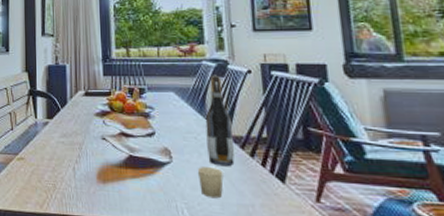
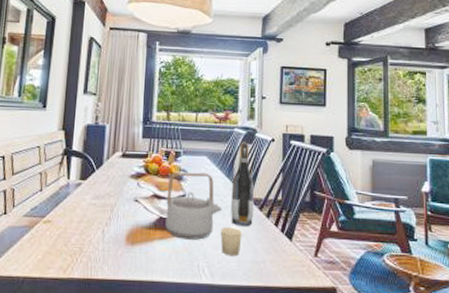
teapot: none [134,109,197,180] -> present [165,172,222,240]

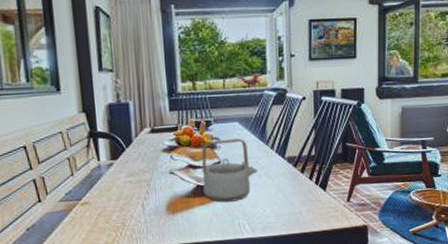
candle: present [220,227,242,257] -> none [257,186,279,212]
wine bottle: present [231,141,255,227] -> none [265,103,289,184]

